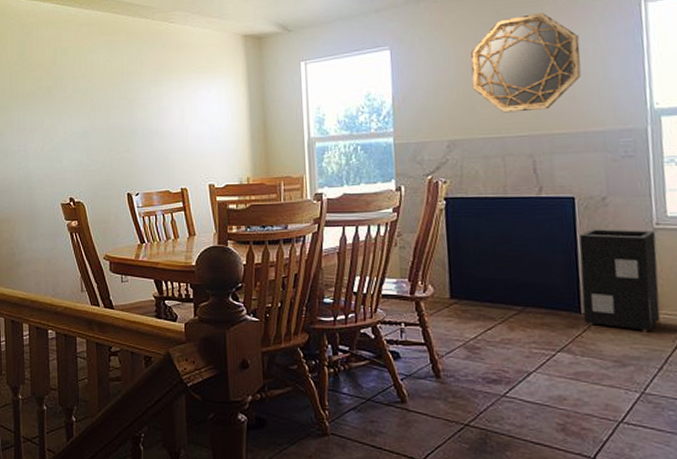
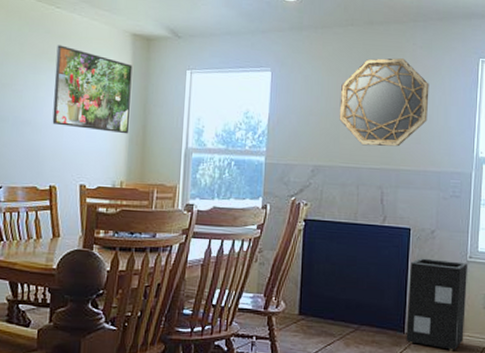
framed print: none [174,56,250,132] -> present [52,45,133,134]

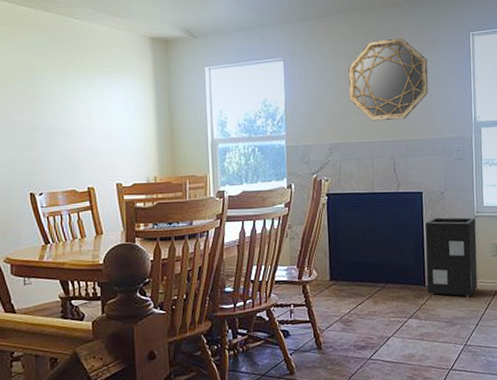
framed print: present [52,45,133,134] -> none [80,54,157,132]

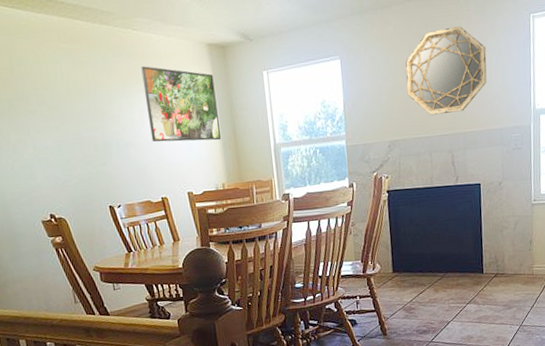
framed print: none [80,54,157,132] -> present [141,66,222,142]
speaker: present [425,217,478,298] -> none [483,206,534,282]

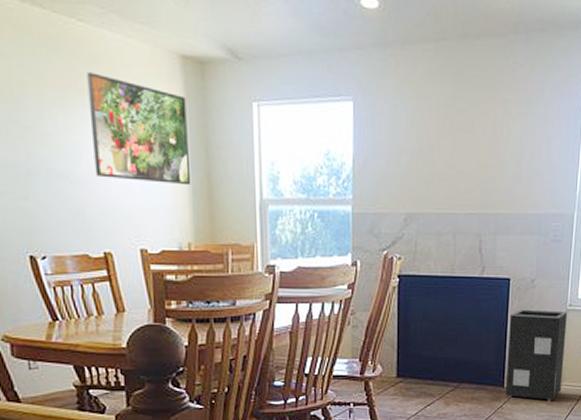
home mirror: present [405,26,487,116] -> none [432,80,531,188]
speaker: none [483,206,534,282] -> present [505,309,567,402]

